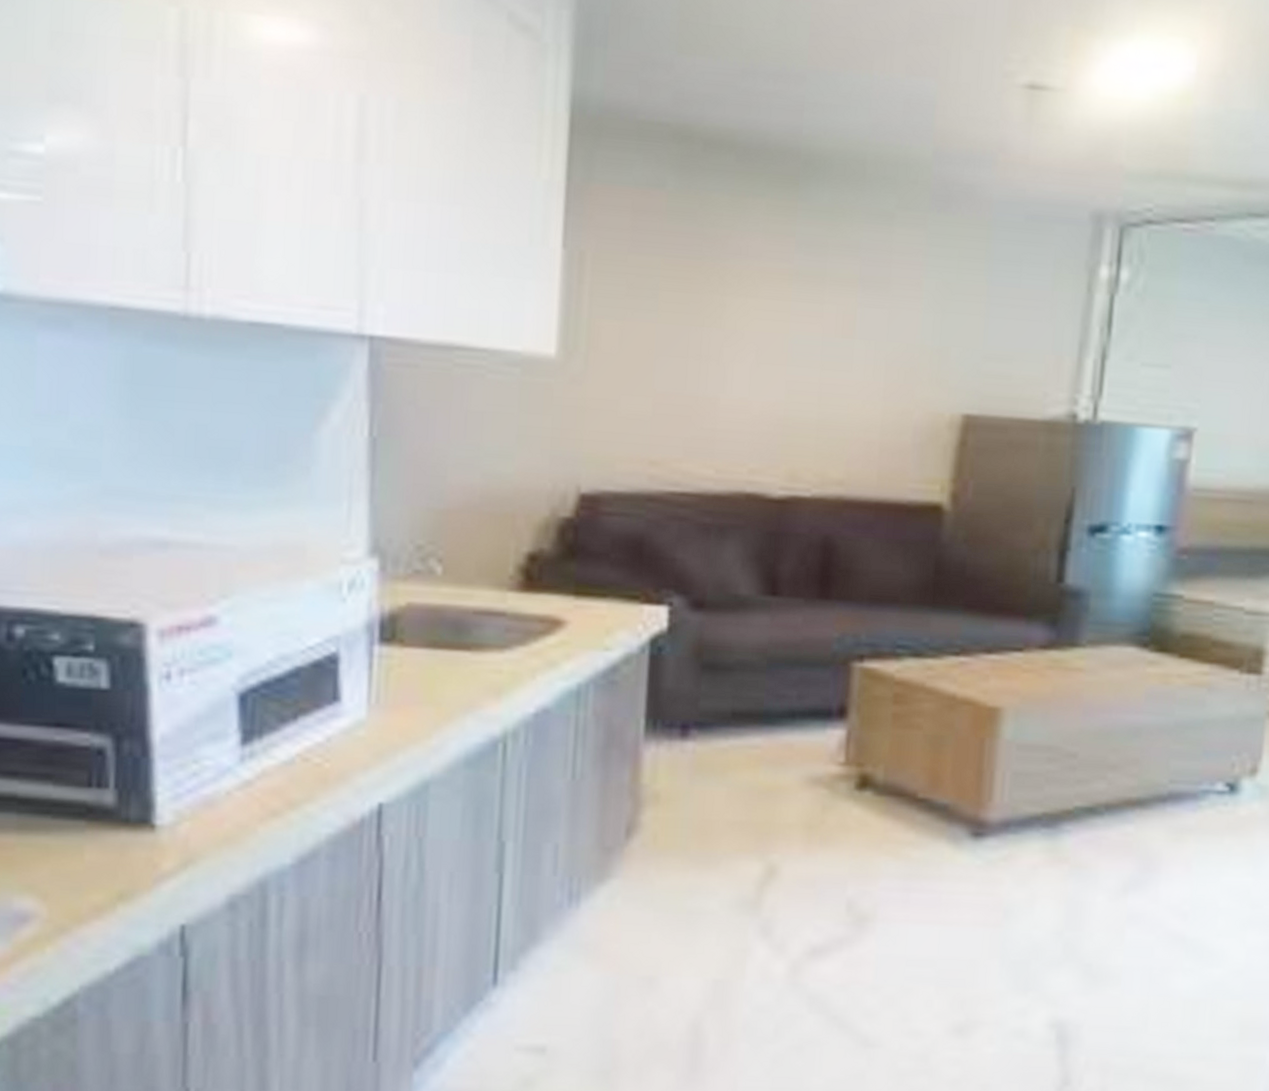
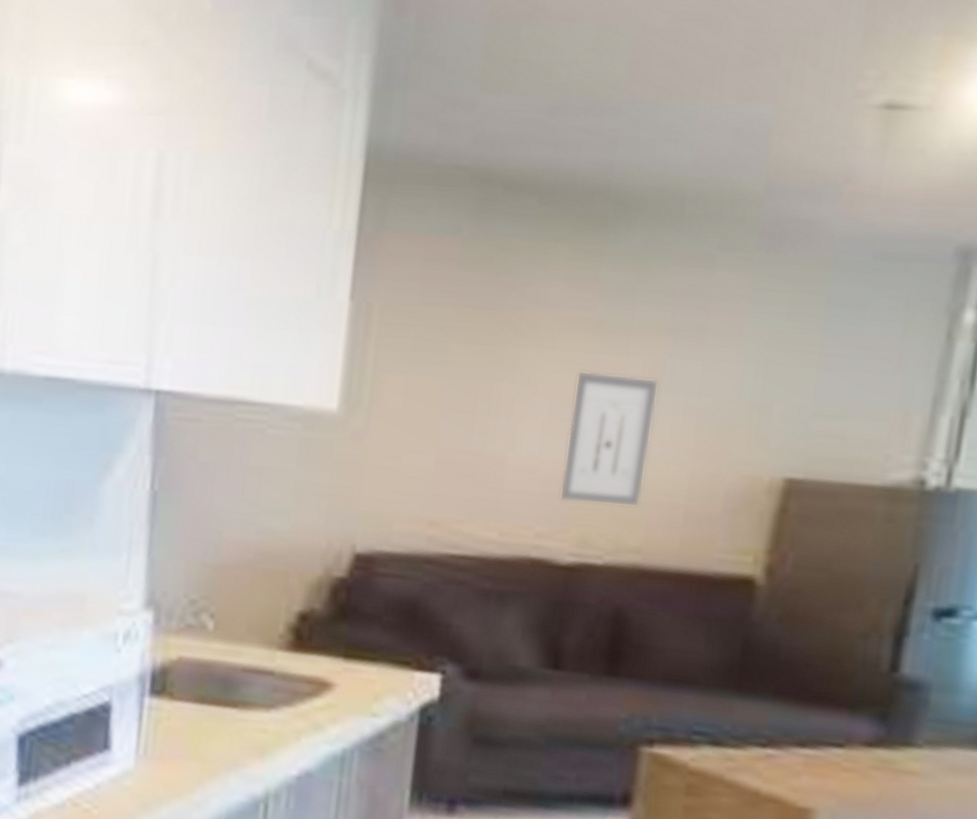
wall art: none [768,317,852,444] -> present [559,370,659,508]

